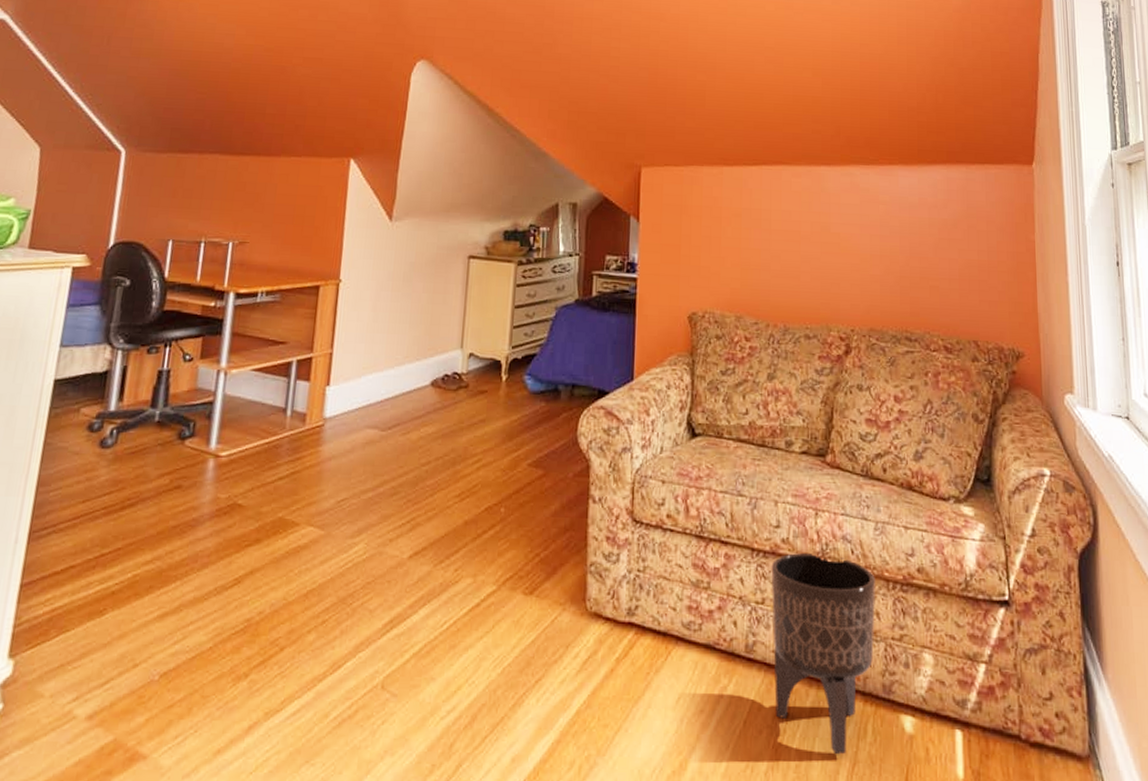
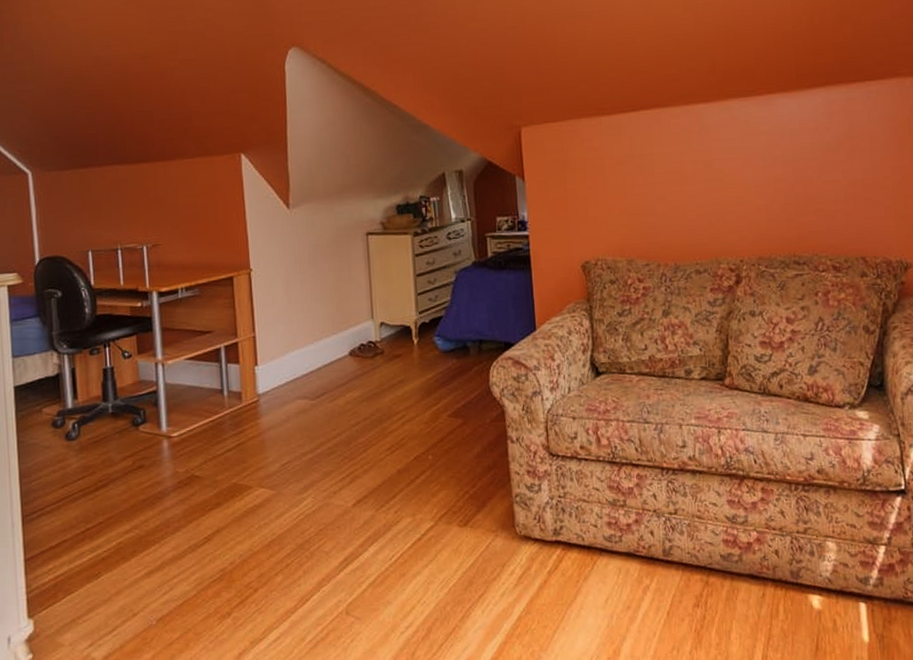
planter: present [771,552,875,755] -> none [680,466,781,633]

